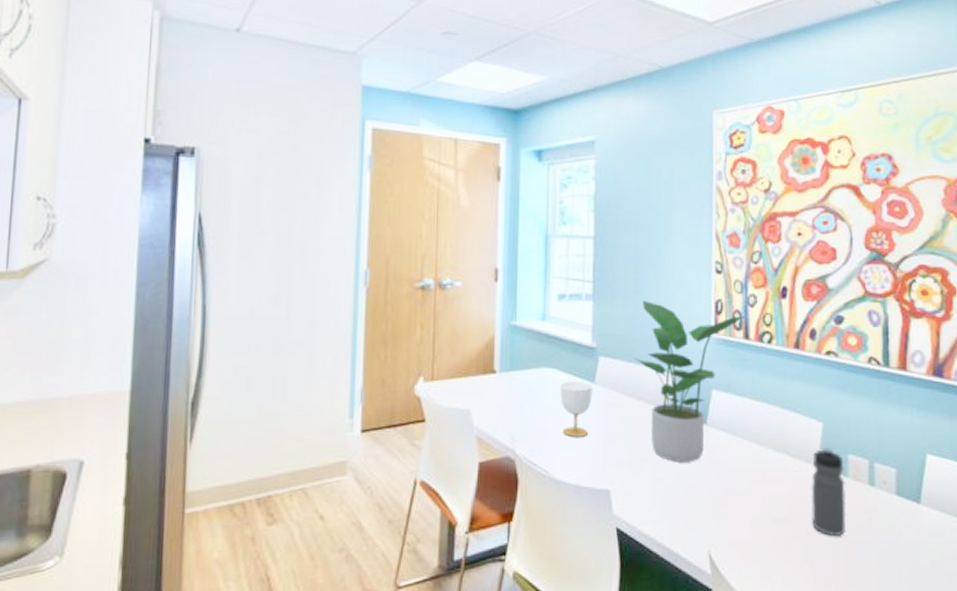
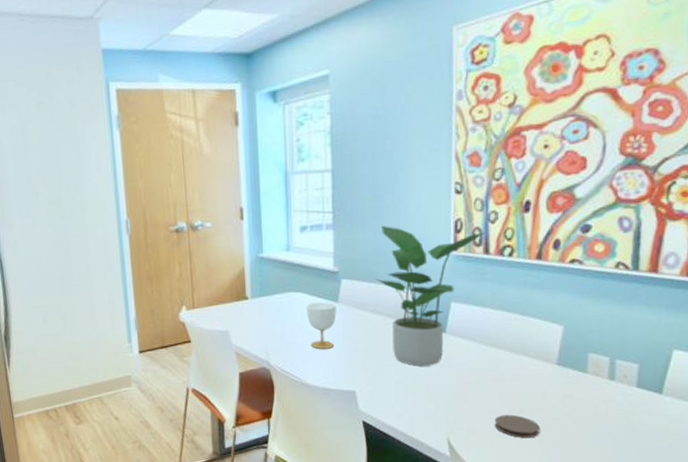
coaster: none [757,524,804,552] -> present [494,414,540,438]
water bottle: present [811,448,846,537] -> none [548,348,584,424]

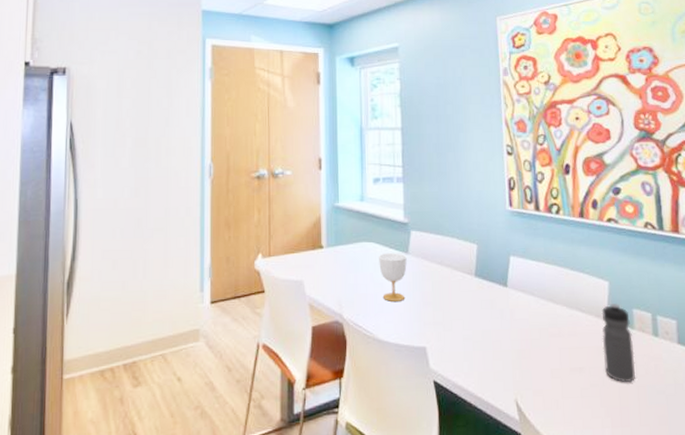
potted plant: present [375,225,484,366] -> none [442,180,534,321]
coaster: present [494,414,540,438] -> none [557,373,600,398]
water bottle: none [548,348,584,424] -> present [601,304,635,383]

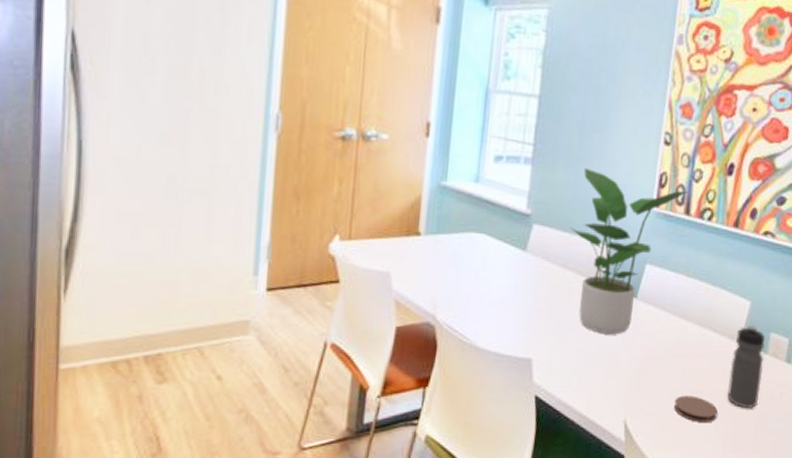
cup: present [379,253,407,301] -> none [488,248,524,305]
potted plant: none [442,180,534,321] -> present [570,167,687,335]
coaster: none [557,373,600,398] -> present [674,395,718,422]

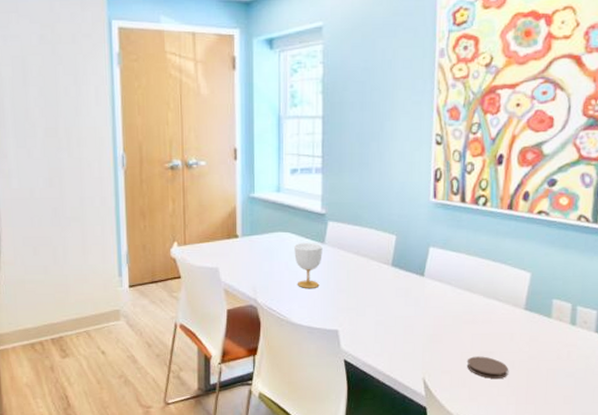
cup: none [488,248,524,305] -> present [294,243,323,288]
potted plant: present [570,167,687,335] -> none [360,171,461,308]
water bottle: present [727,325,765,409] -> none [516,294,549,367]

